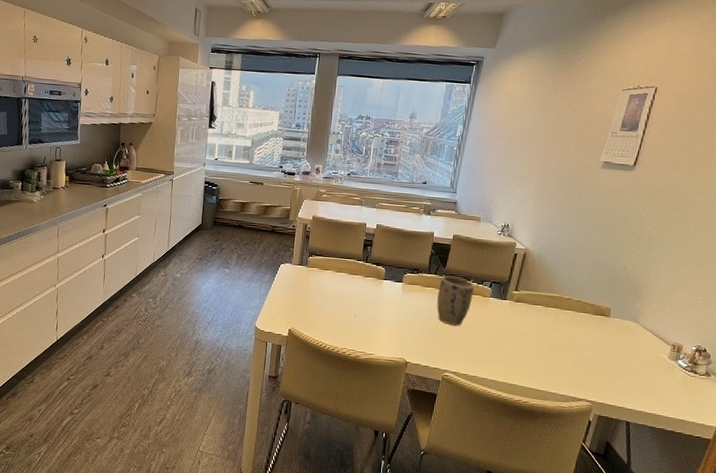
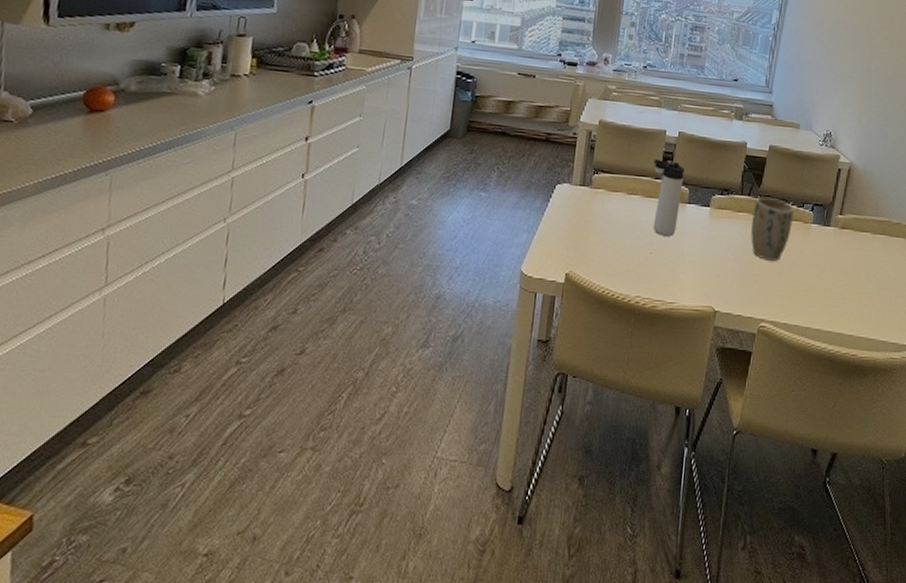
thermos bottle: none [356,246,382,304] -> present [653,159,685,236]

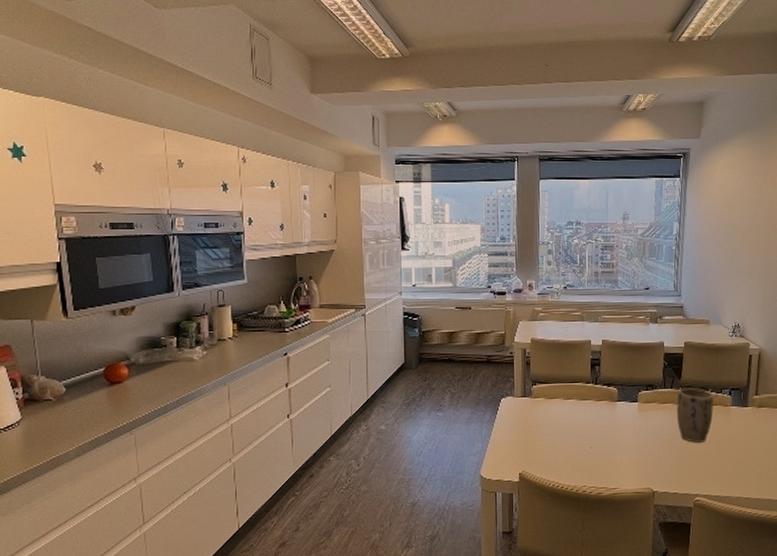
thermos bottle: present [653,159,685,236] -> none [583,366,612,432]

